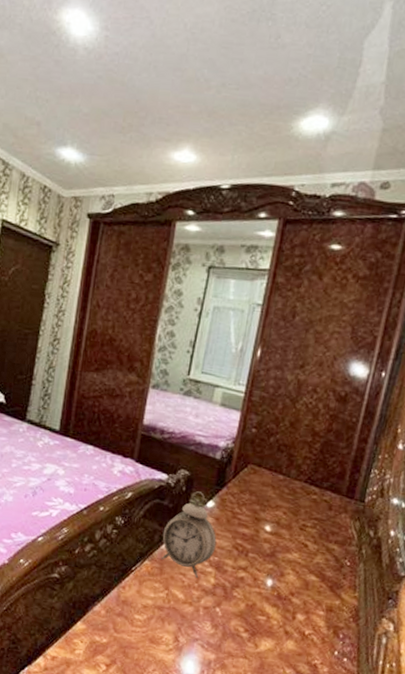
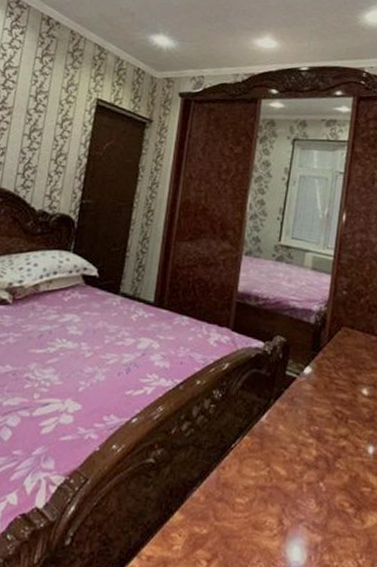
alarm clock: present [161,491,217,578] -> none [260,358,316,451]

